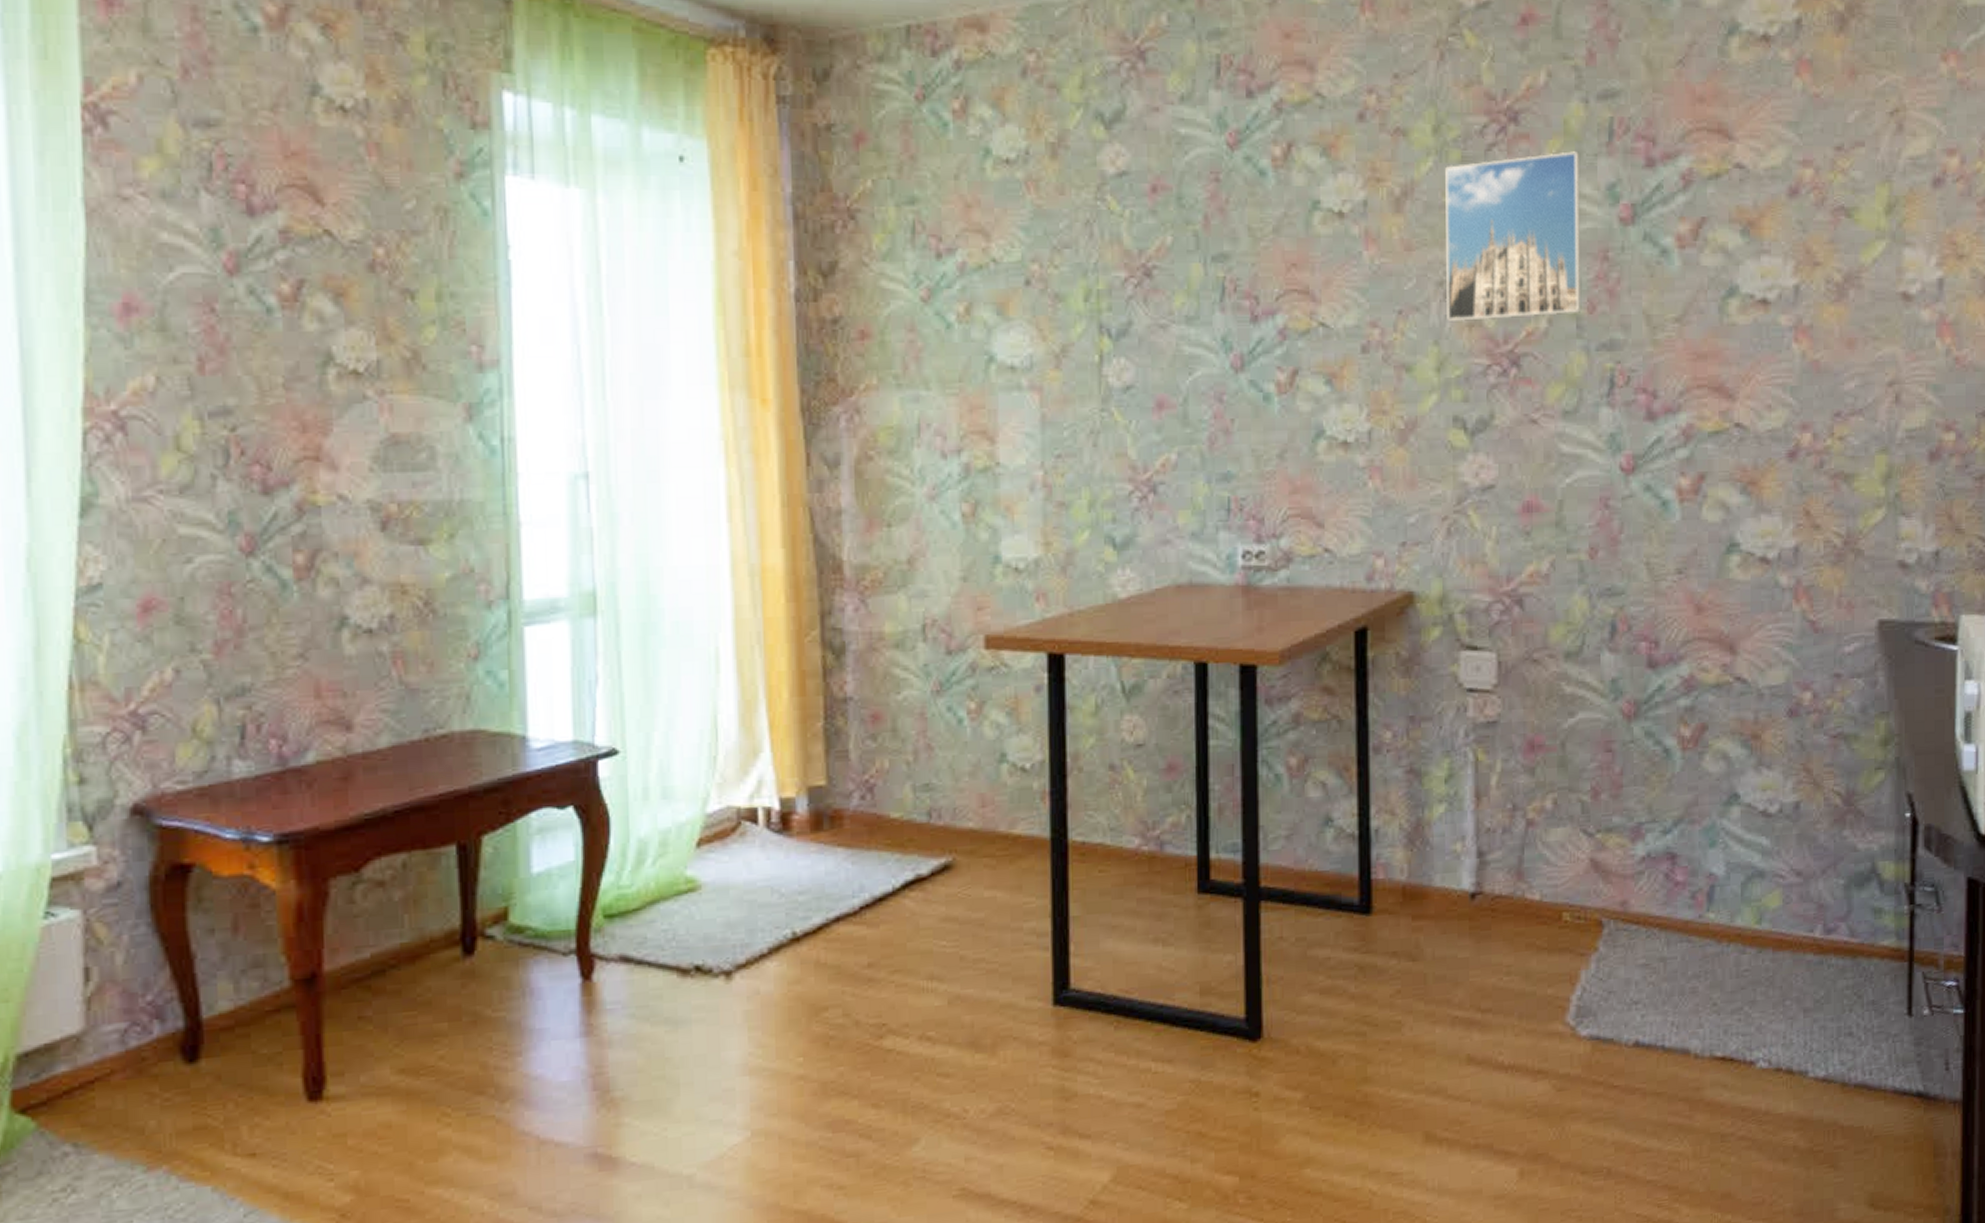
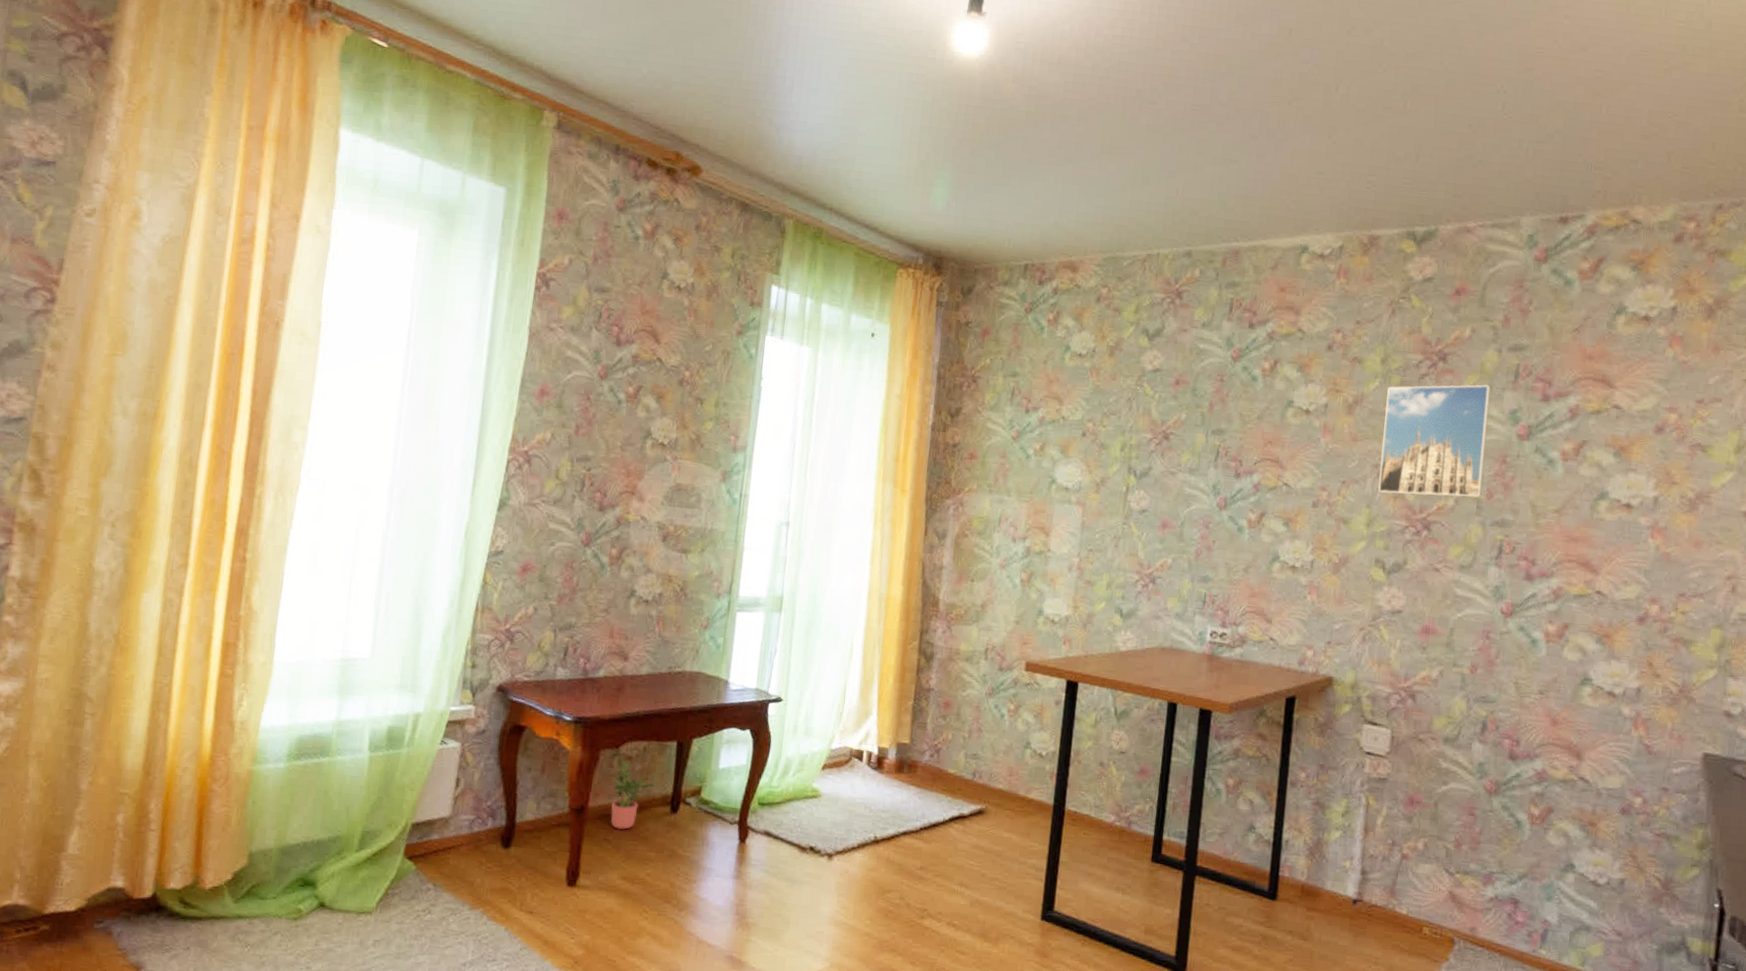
potted plant: none [358,882,431,999] -> present [610,755,655,830]

